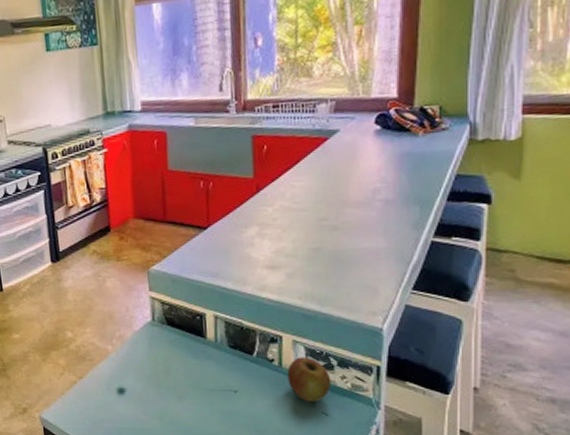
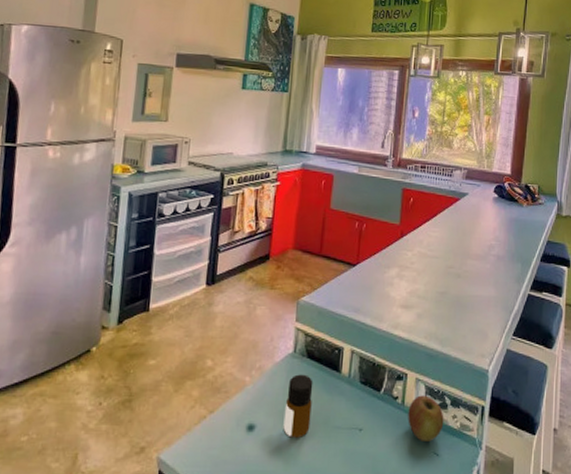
bottle: none [152,341,181,399] -> present [283,374,313,438]

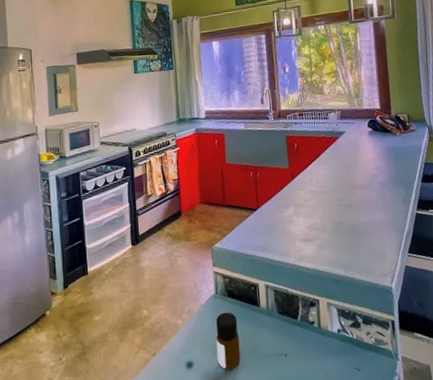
apple: present [408,395,444,441] -> none [325,317,360,359]

